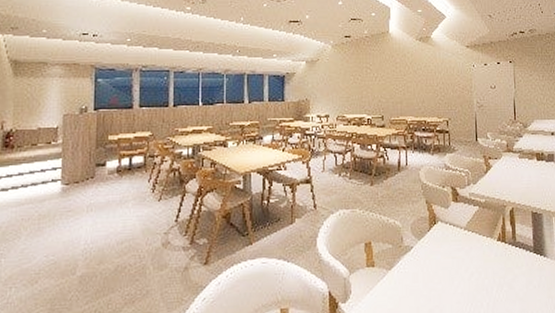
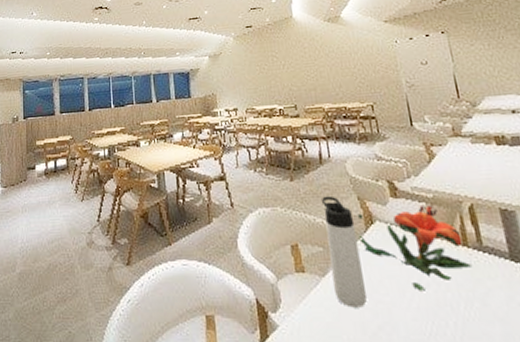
thermos bottle: none [396,199,424,295] -> present [322,195,367,308]
flower: none [423,208,507,279] -> present [358,204,473,291]

